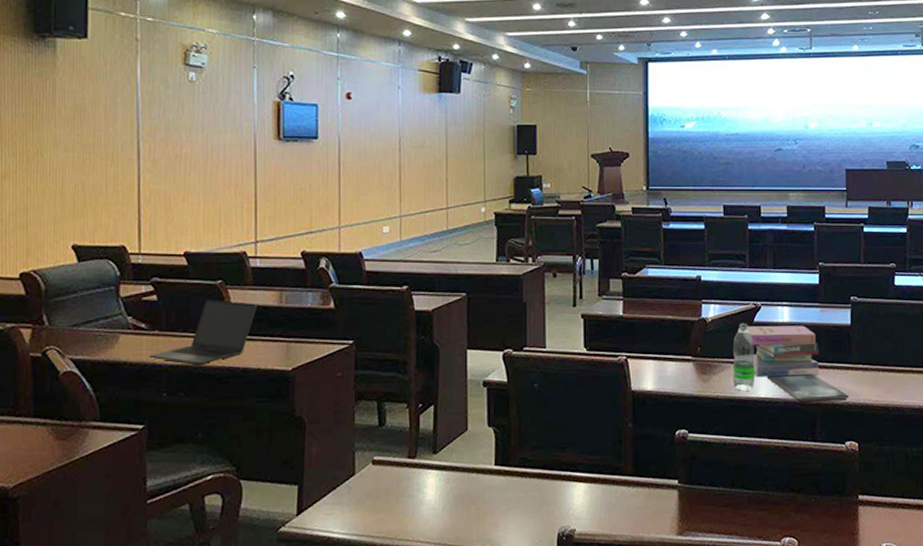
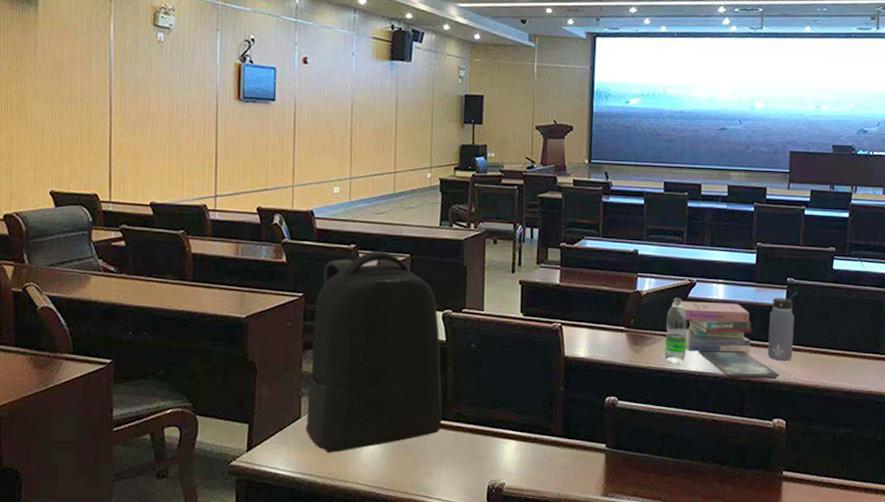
laptop: present [149,299,257,365] -> none [117,247,215,308]
backpack: none [360,291,507,510] -> present [305,250,443,453]
water bottle: none [836,310,863,382] -> present [767,292,798,361]

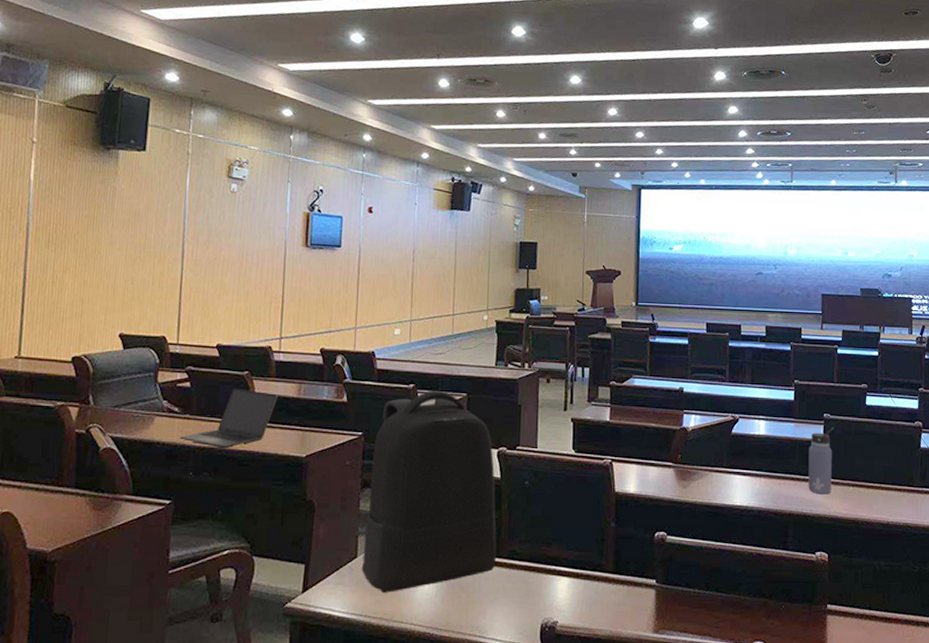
laptop: none [117,247,215,308] -> present [179,388,278,448]
bottle: present [664,298,688,364] -> none [710,434,732,498]
books: present [681,301,752,353] -> none [725,436,793,487]
tablet: present [698,349,779,379] -> none [742,484,820,512]

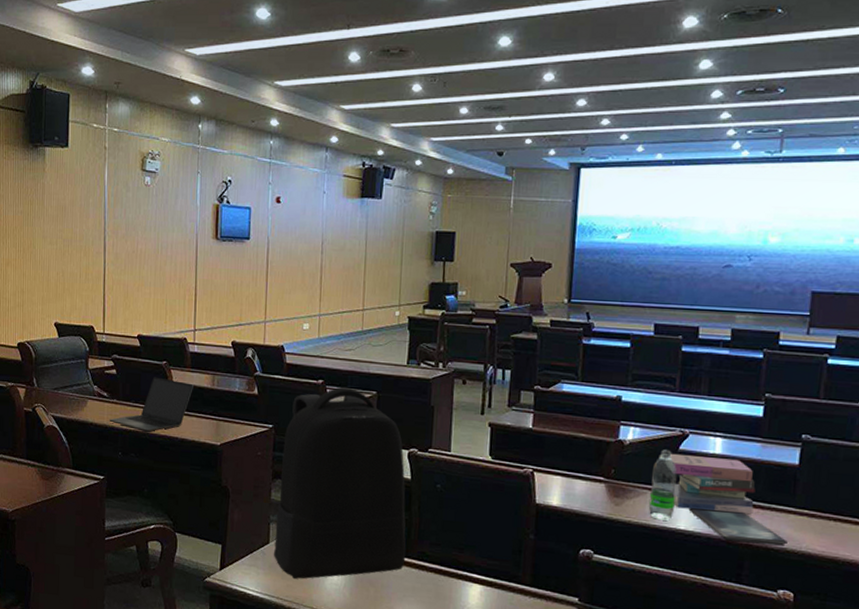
bottle: none [710,434,732,498] -> present [648,449,678,521]
books: none [725,436,793,487] -> present [670,453,756,515]
tablet: none [742,484,820,512] -> present [688,507,788,545]
water bottle: present [808,427,835,495] -> none [773,450,816,527]

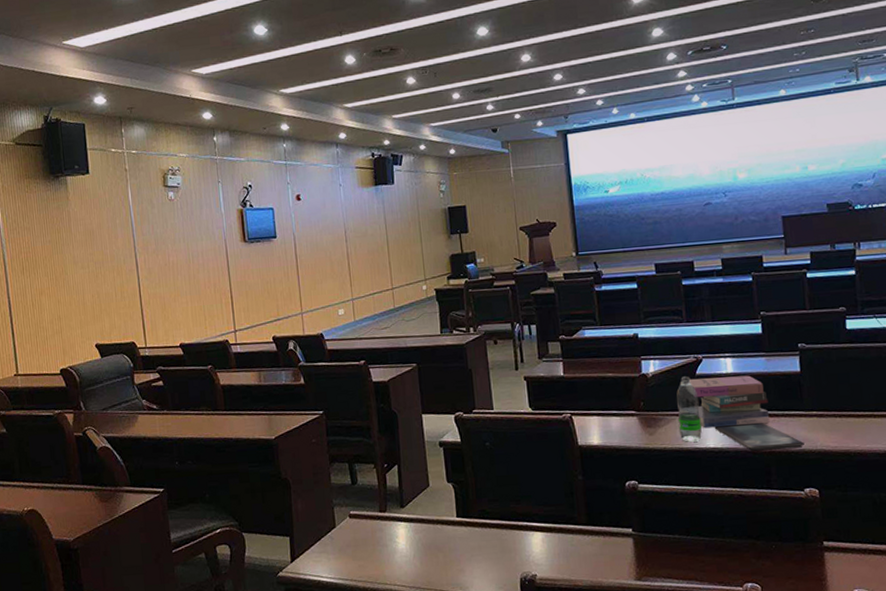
laptop: present [109,377,193,432] -> none [161,382,241,438]
backpack: present [273,386,406,579] -> none [336,363,468,558]

